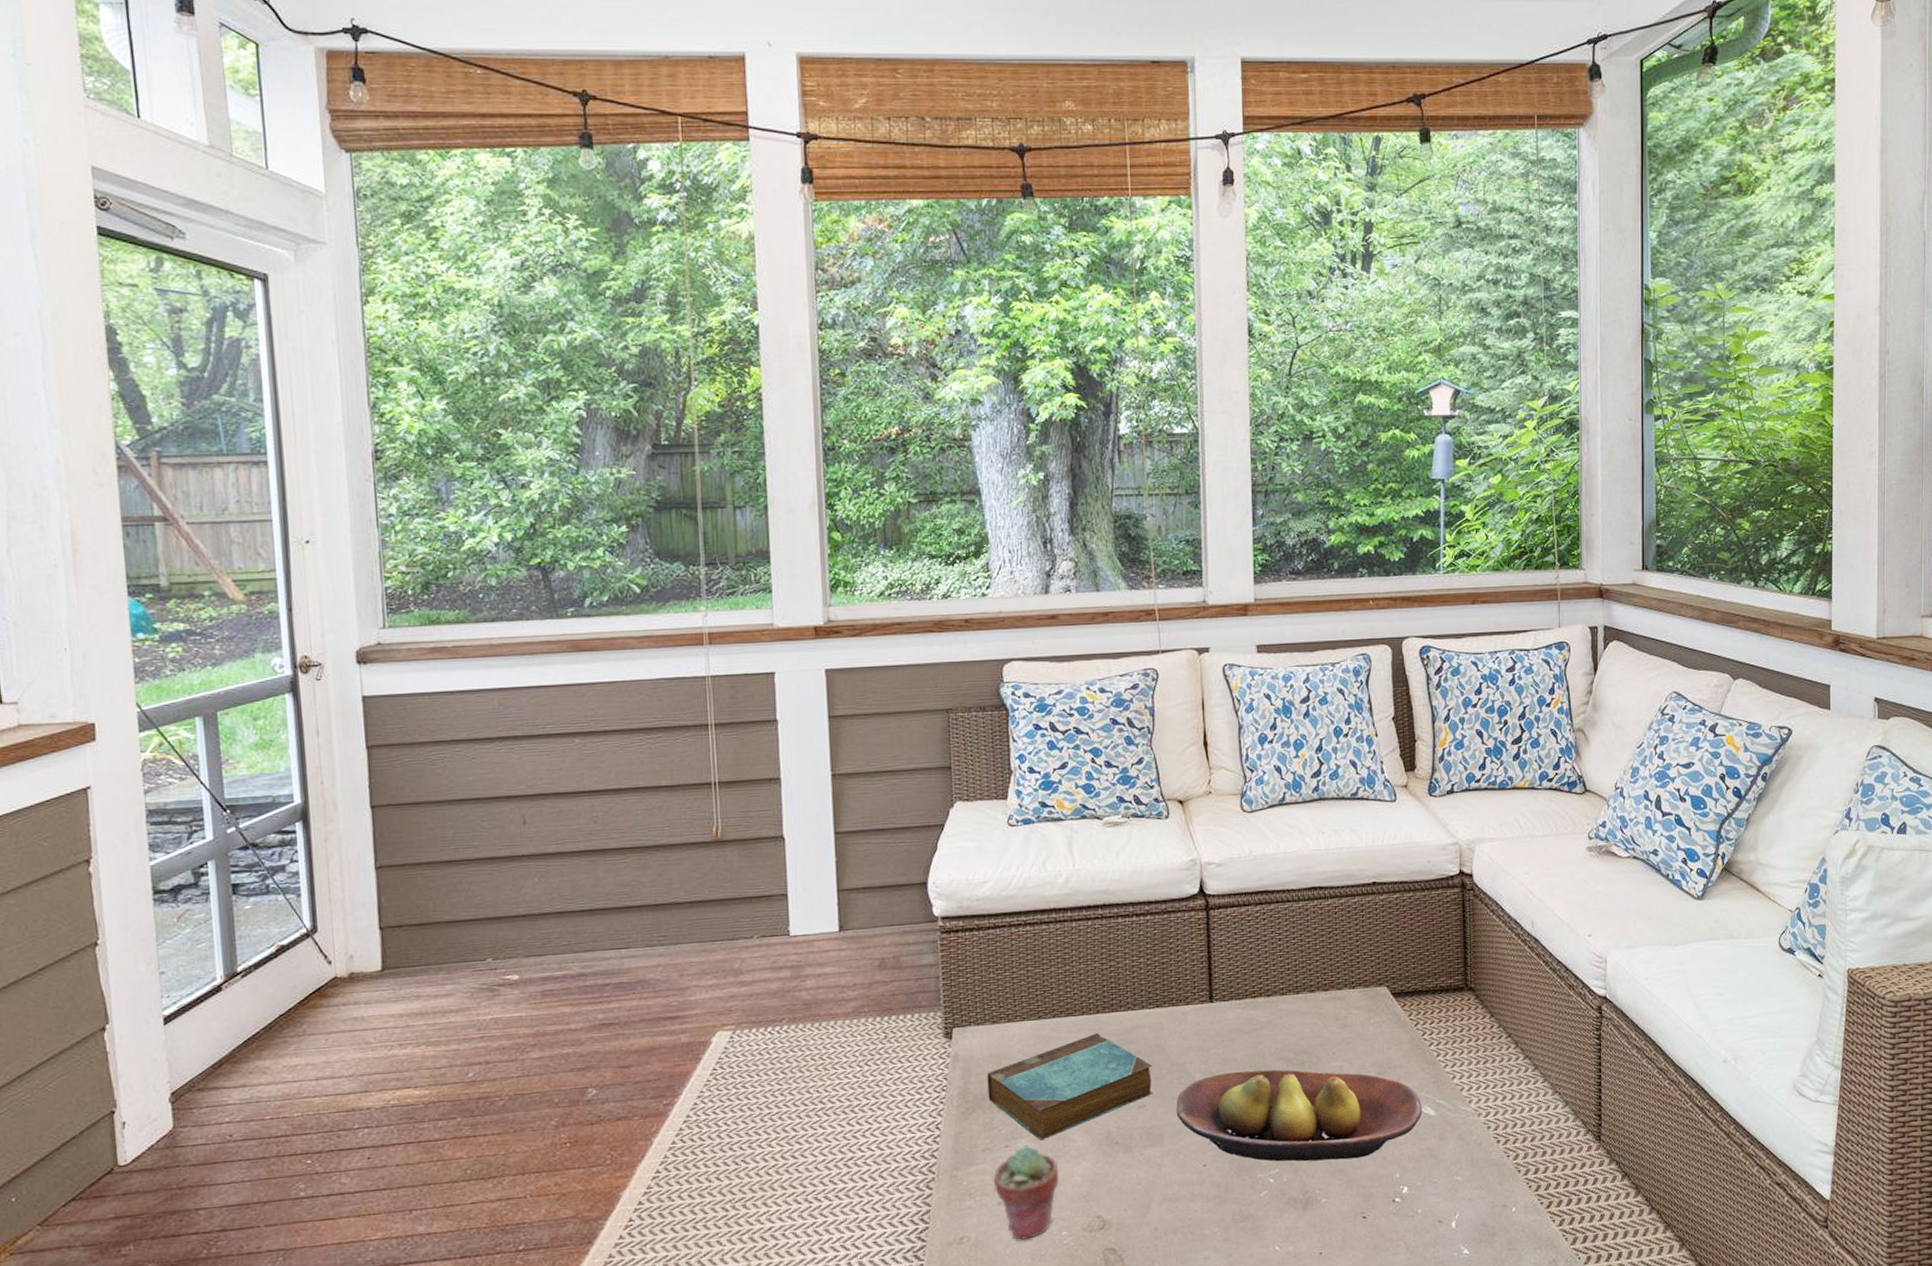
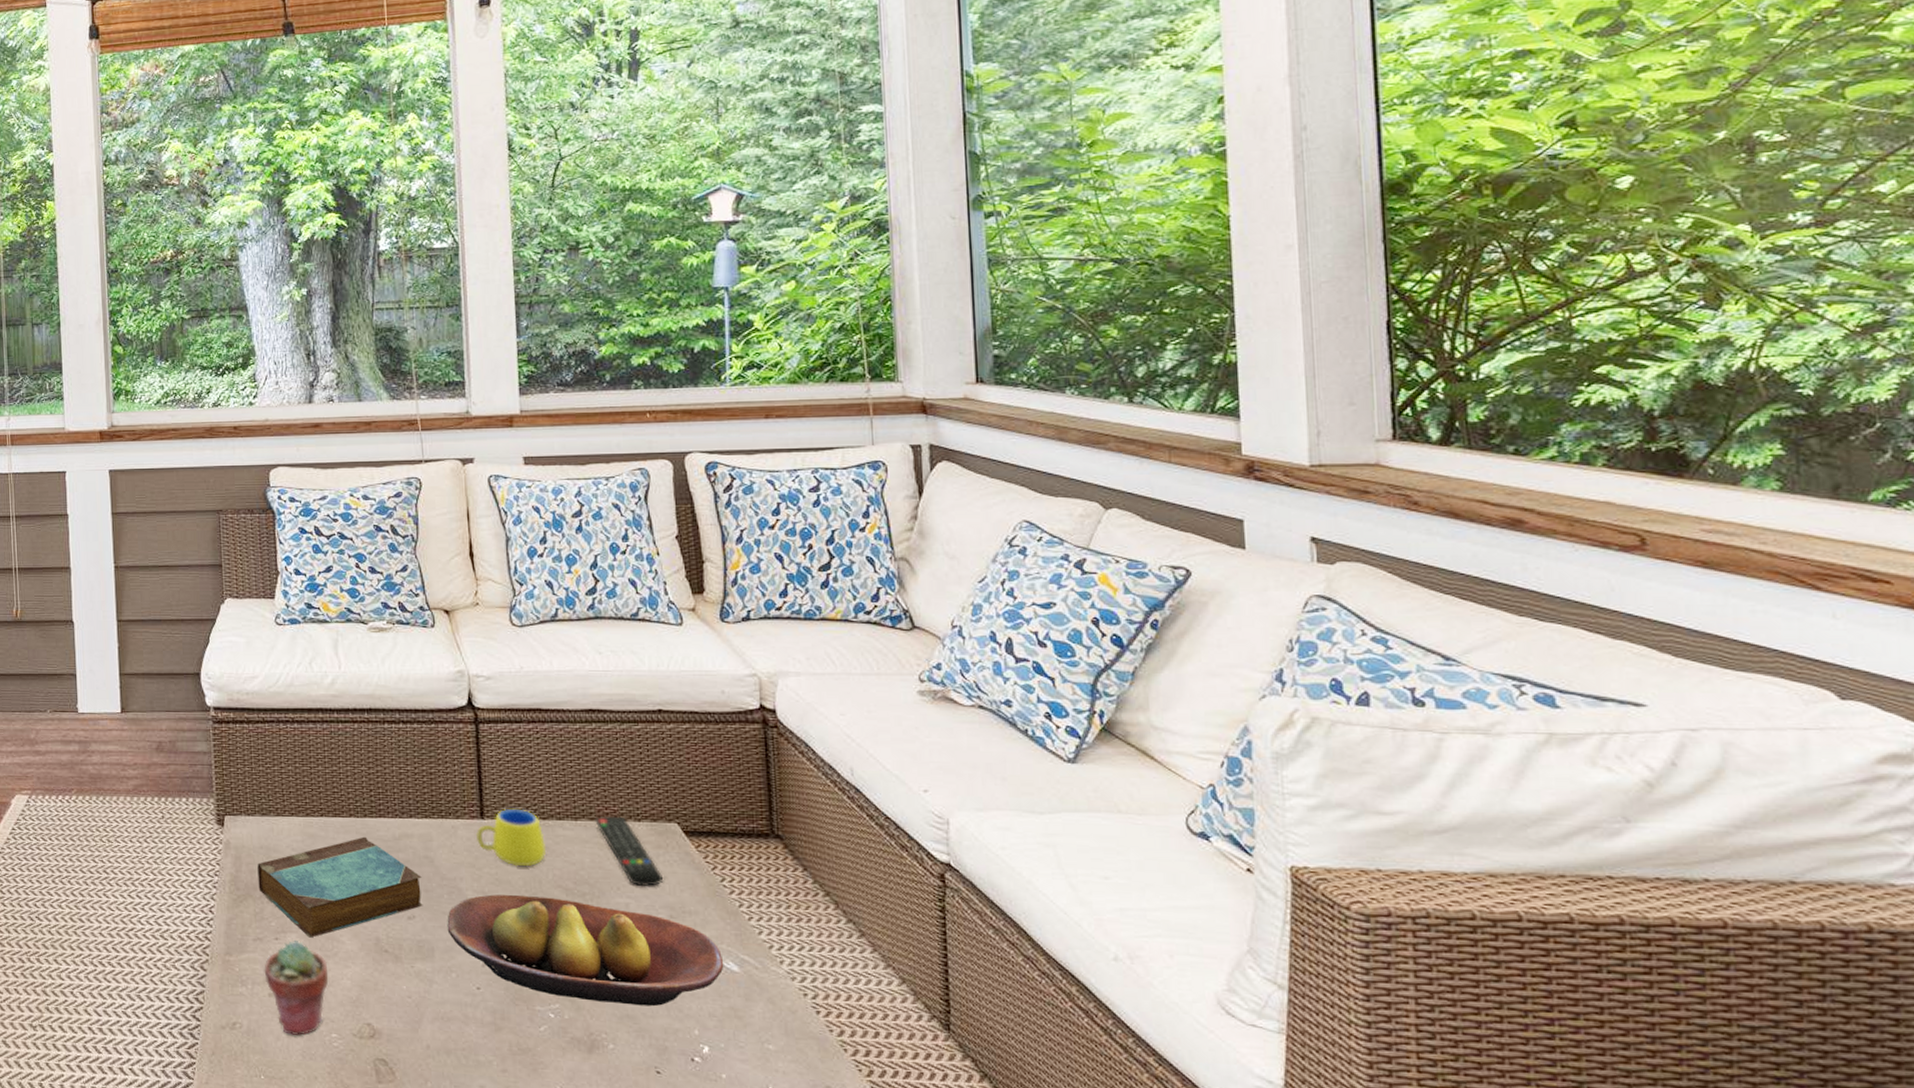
mug: none [1204,988,1270,1044] -> present [475,808,547,867]
remote control: none [1314,986,1374,1049] -> present [595,816,664,888]

